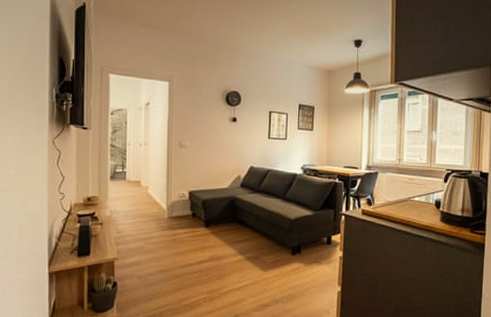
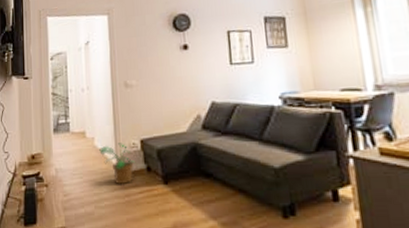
potted plant: none [151,193,184,226] -> present [98,143,136,184]

